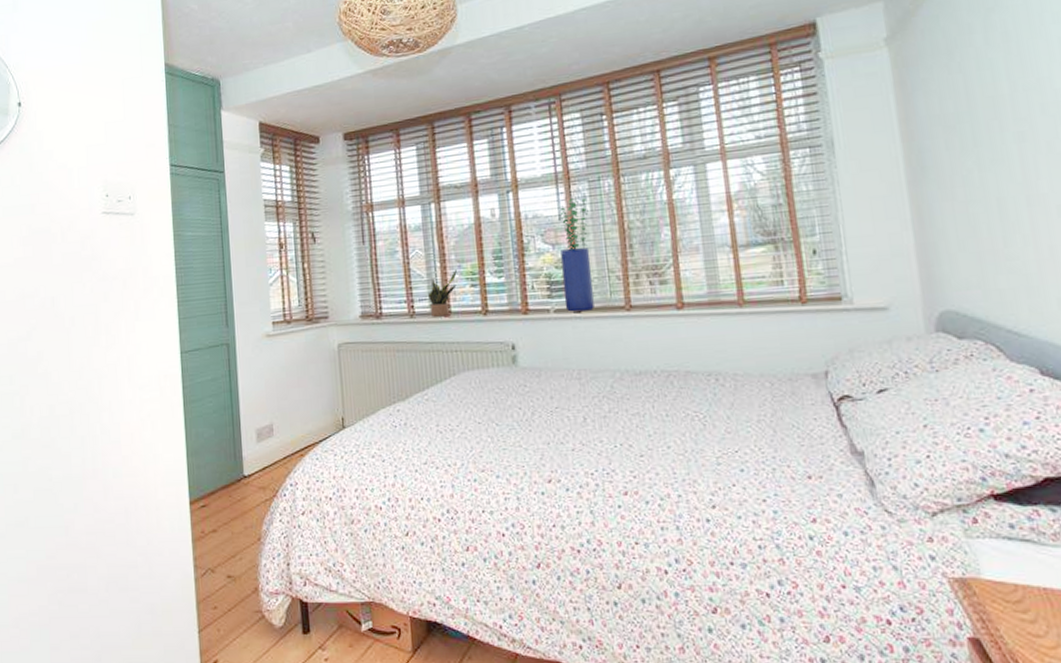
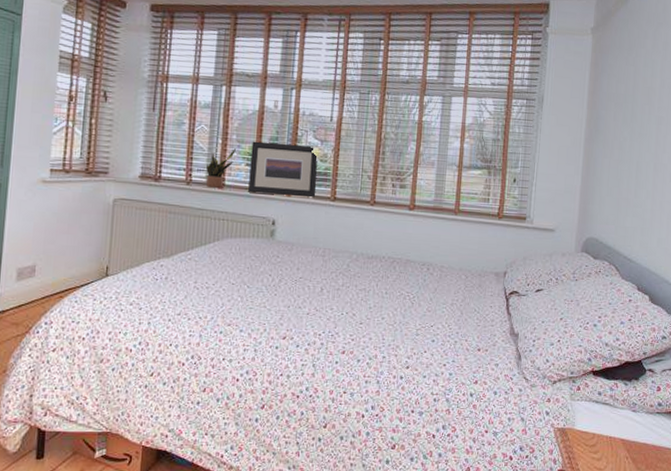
picture frame: none [473,253,558,316] -> present [248,141,317,198]
vase: present [559,193,594,312] -> none [322,102,356,201]

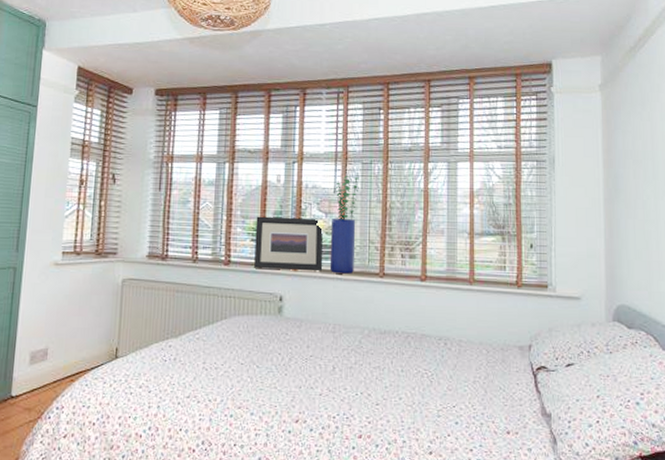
potted plant: present [206,148,236,188] -> none [212,224,240,265]
vase: none [322,102,356,201] -> present [329,172,359,274]

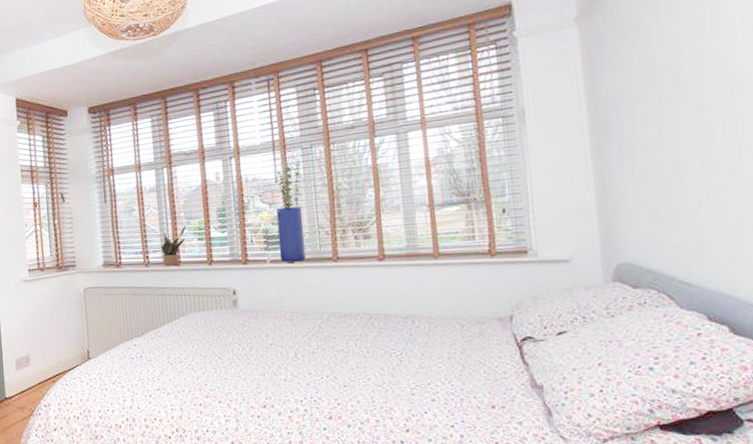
potted plant: none [212,224,240,265] -> present [161,226,186,266]
picture frame: present [254,216,323,272] -> none [200,211,273,266]

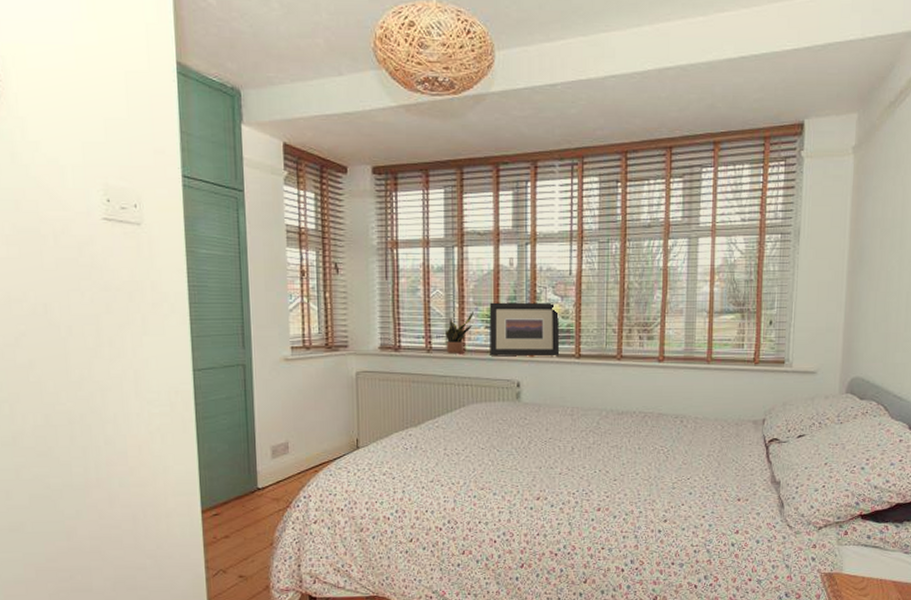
picture frame: none [200,211,273,266] -> present [489,302,560,357]
vase: present [276,159,306,263] -> none [566,252,596,358]

